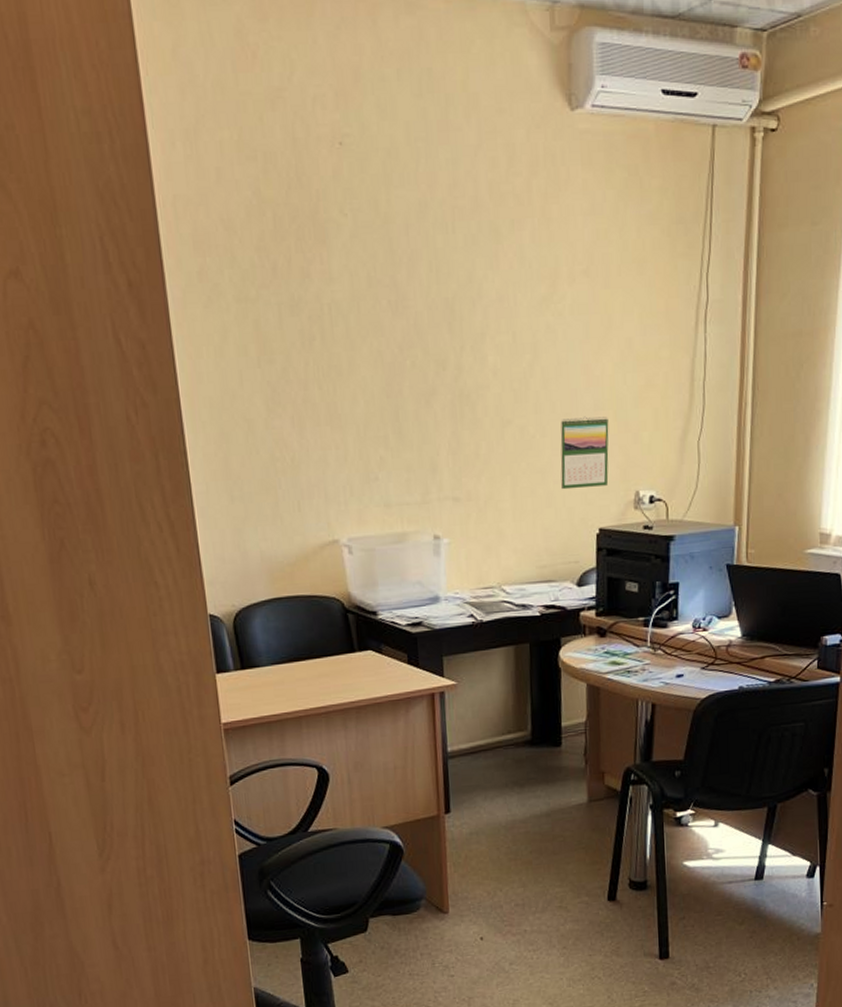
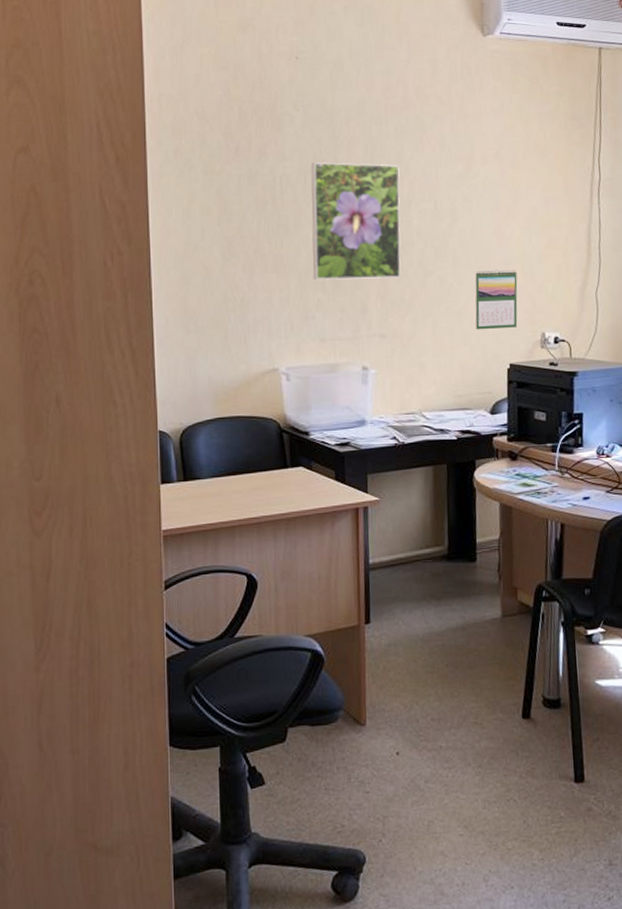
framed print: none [364,284,475,434] -> present [311,162,401,280]

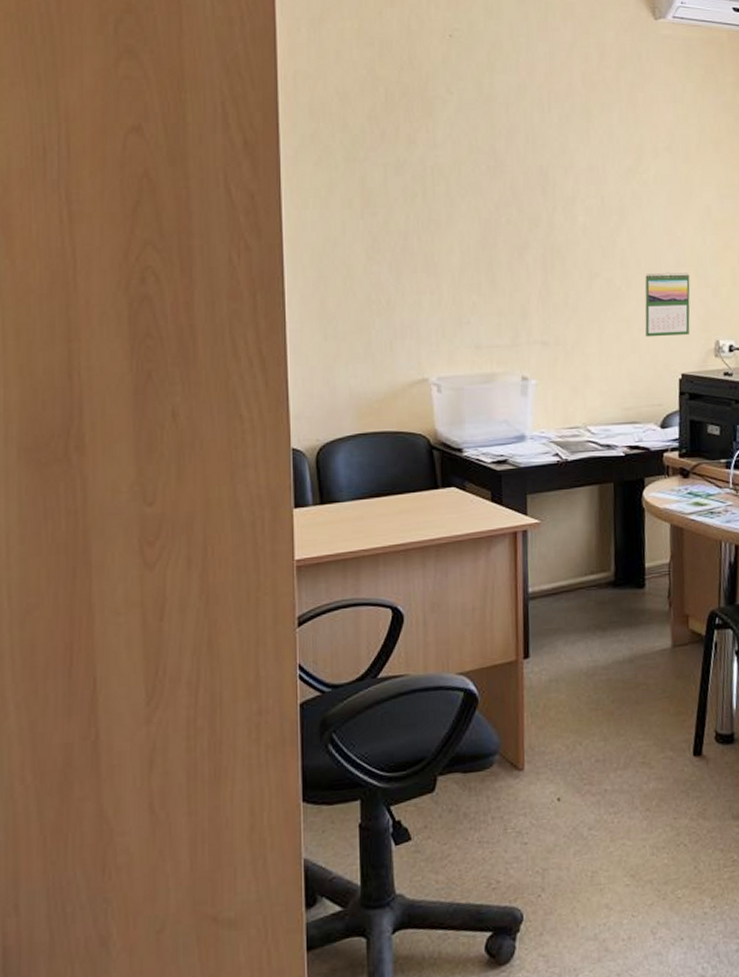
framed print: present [311,162,401,280] -> none [465,152,565,282]

